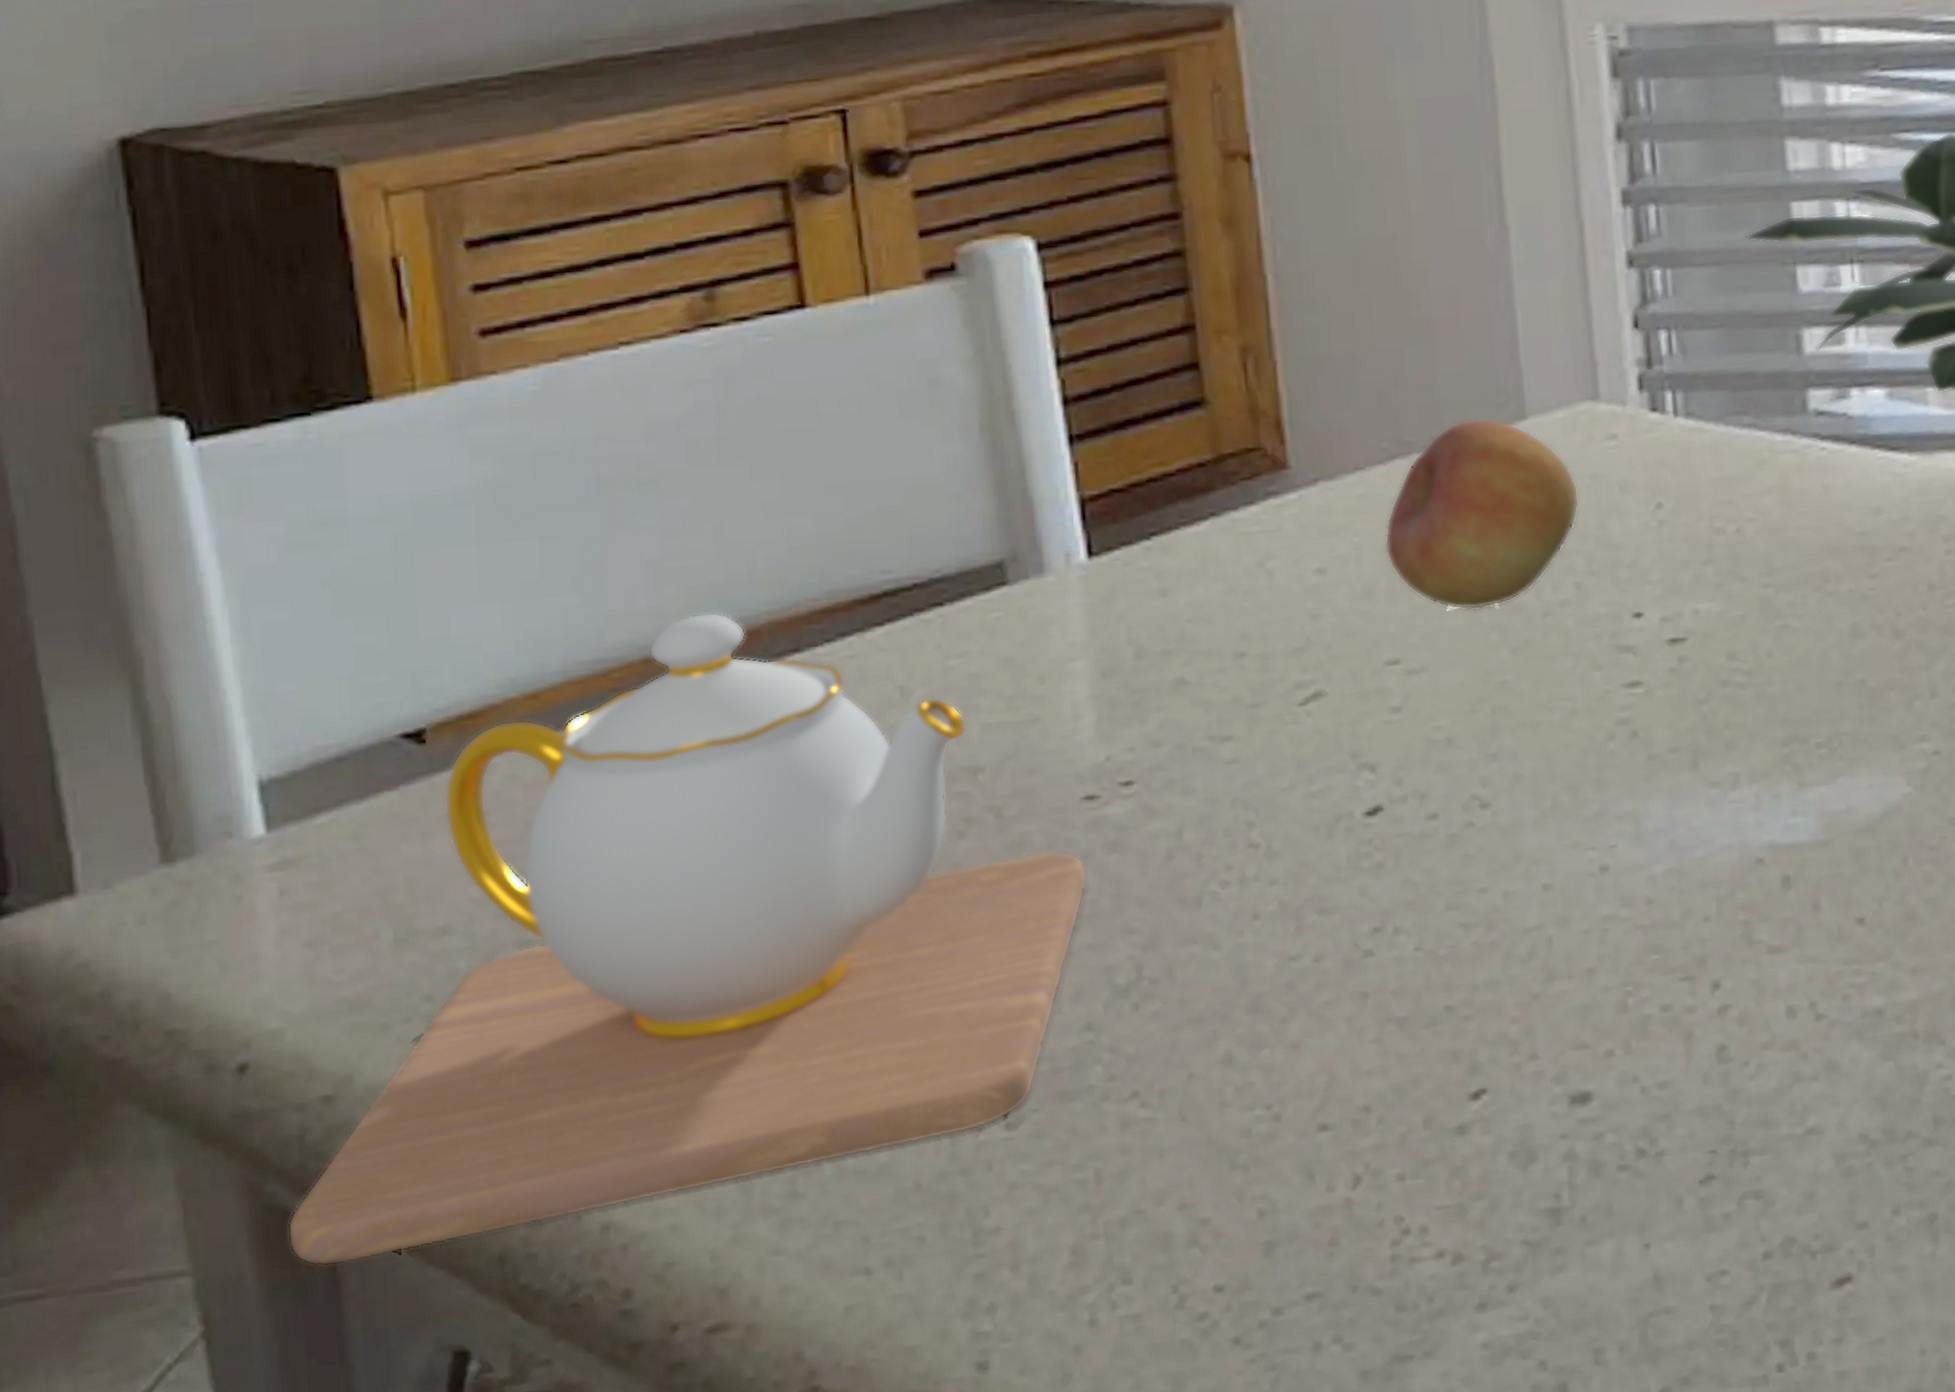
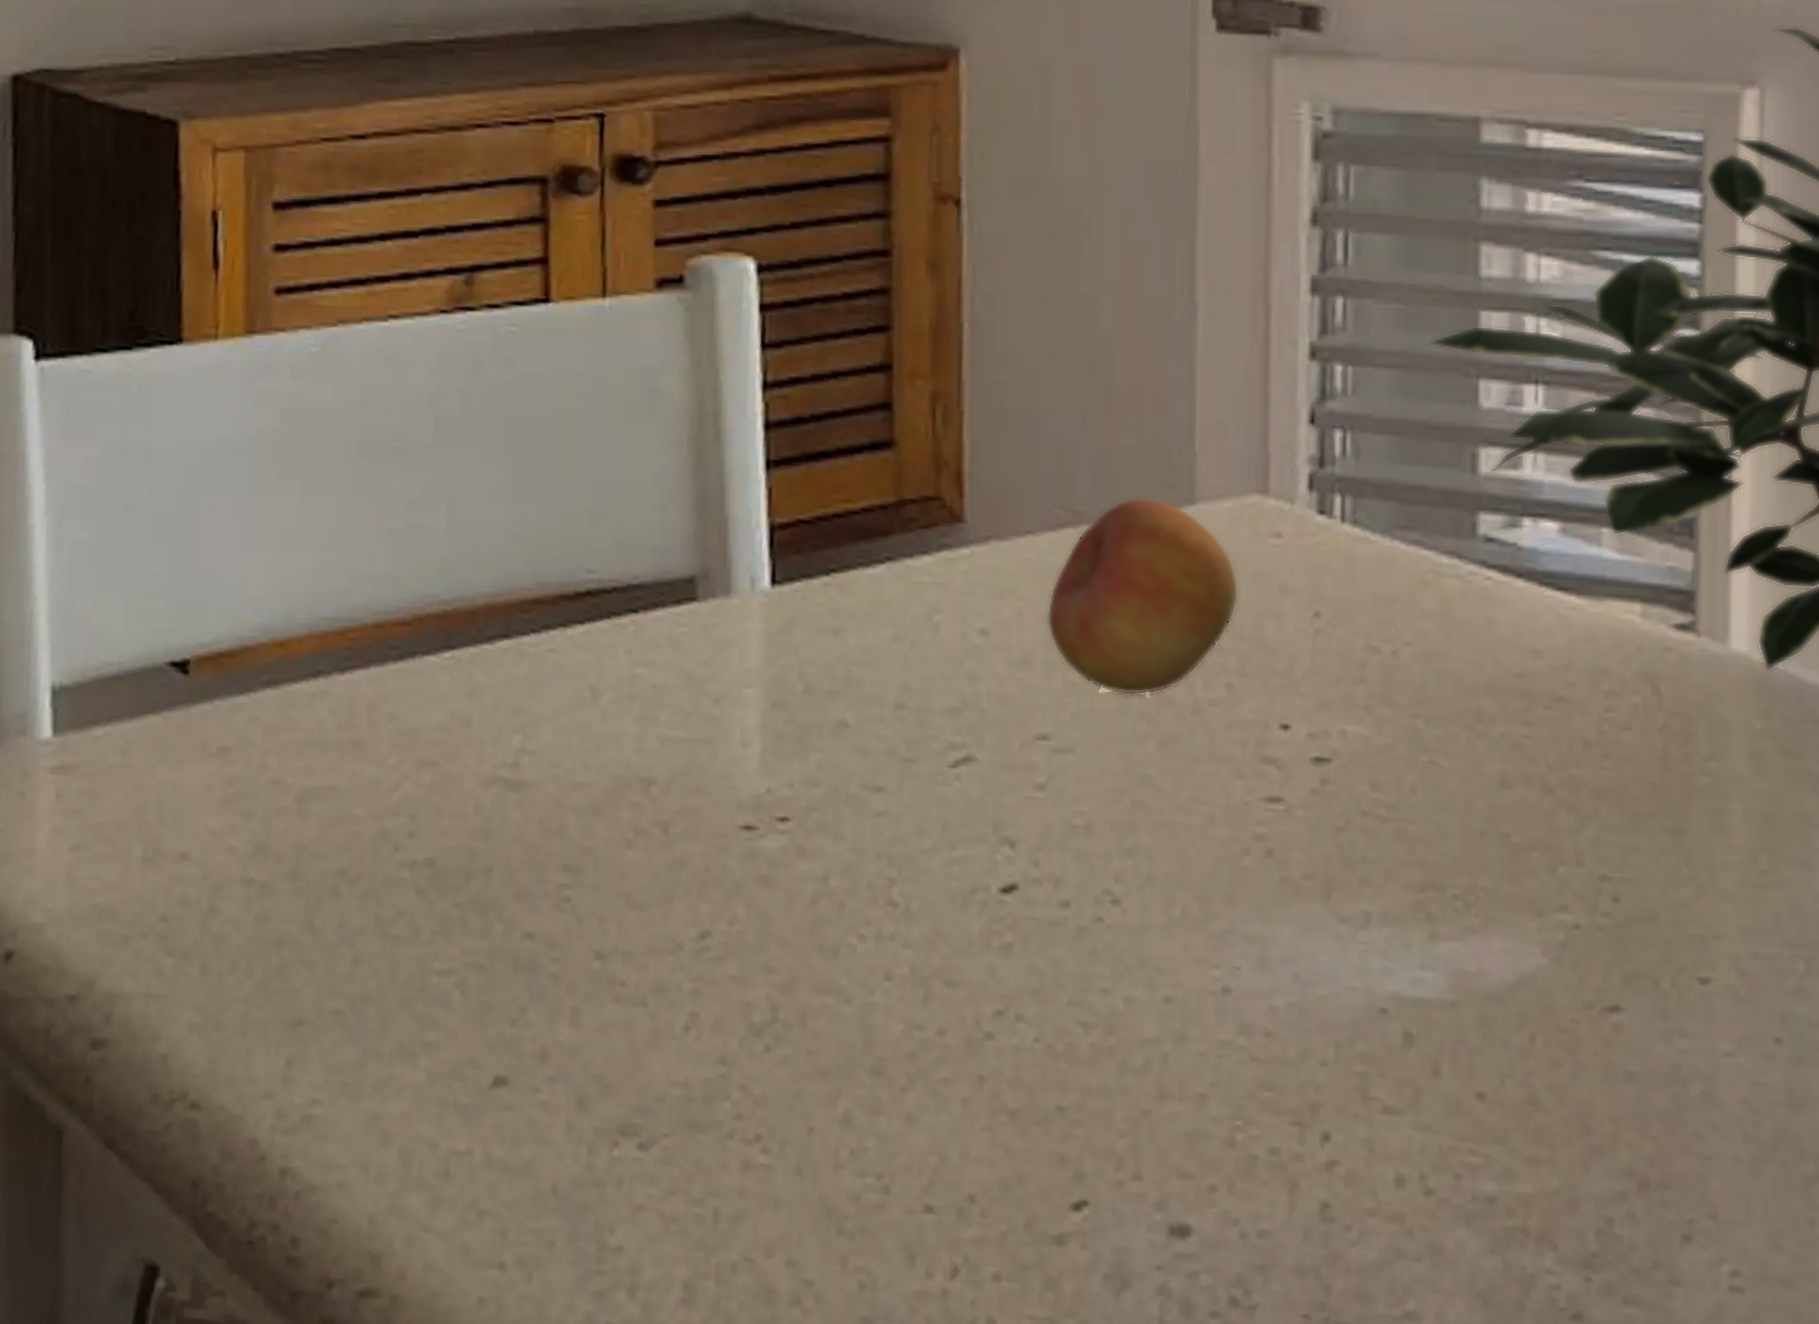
teapot: present [287,612,1088,1266] -> none [26,586,738,1160]

